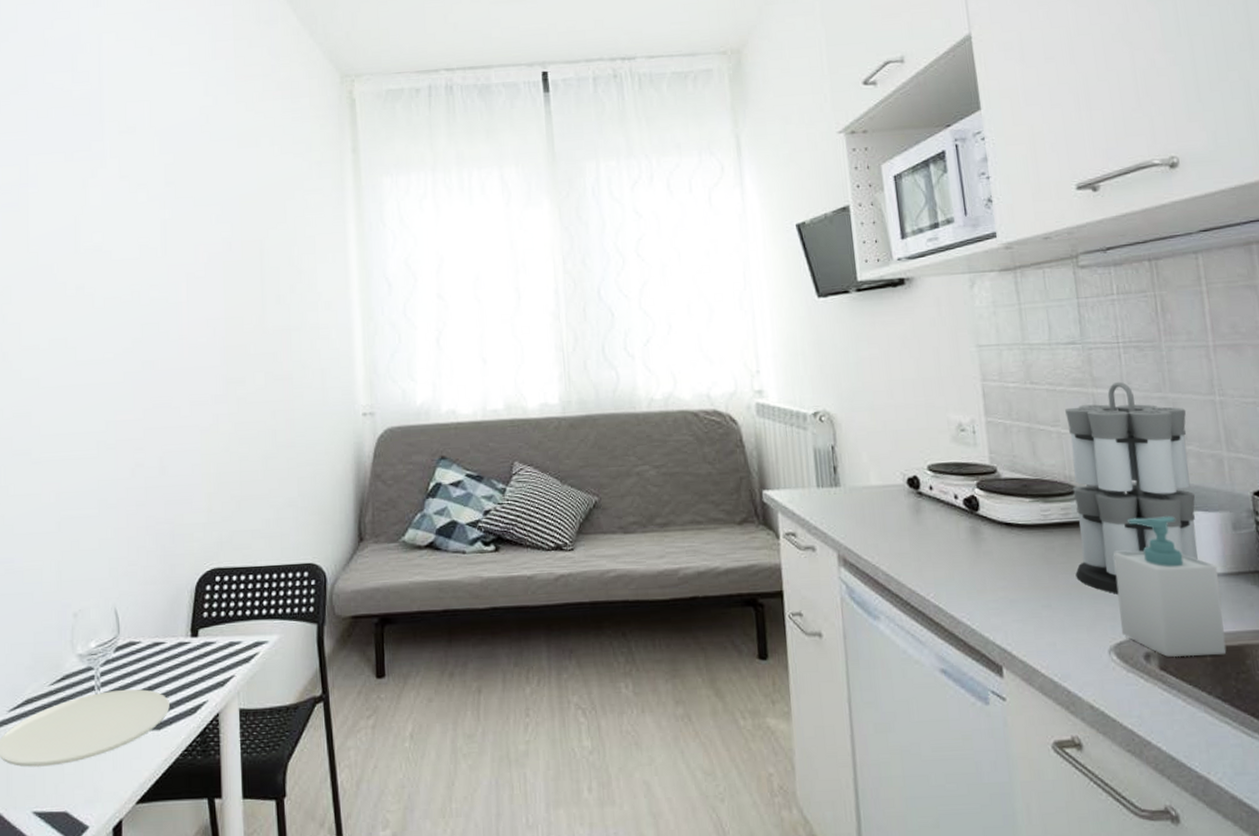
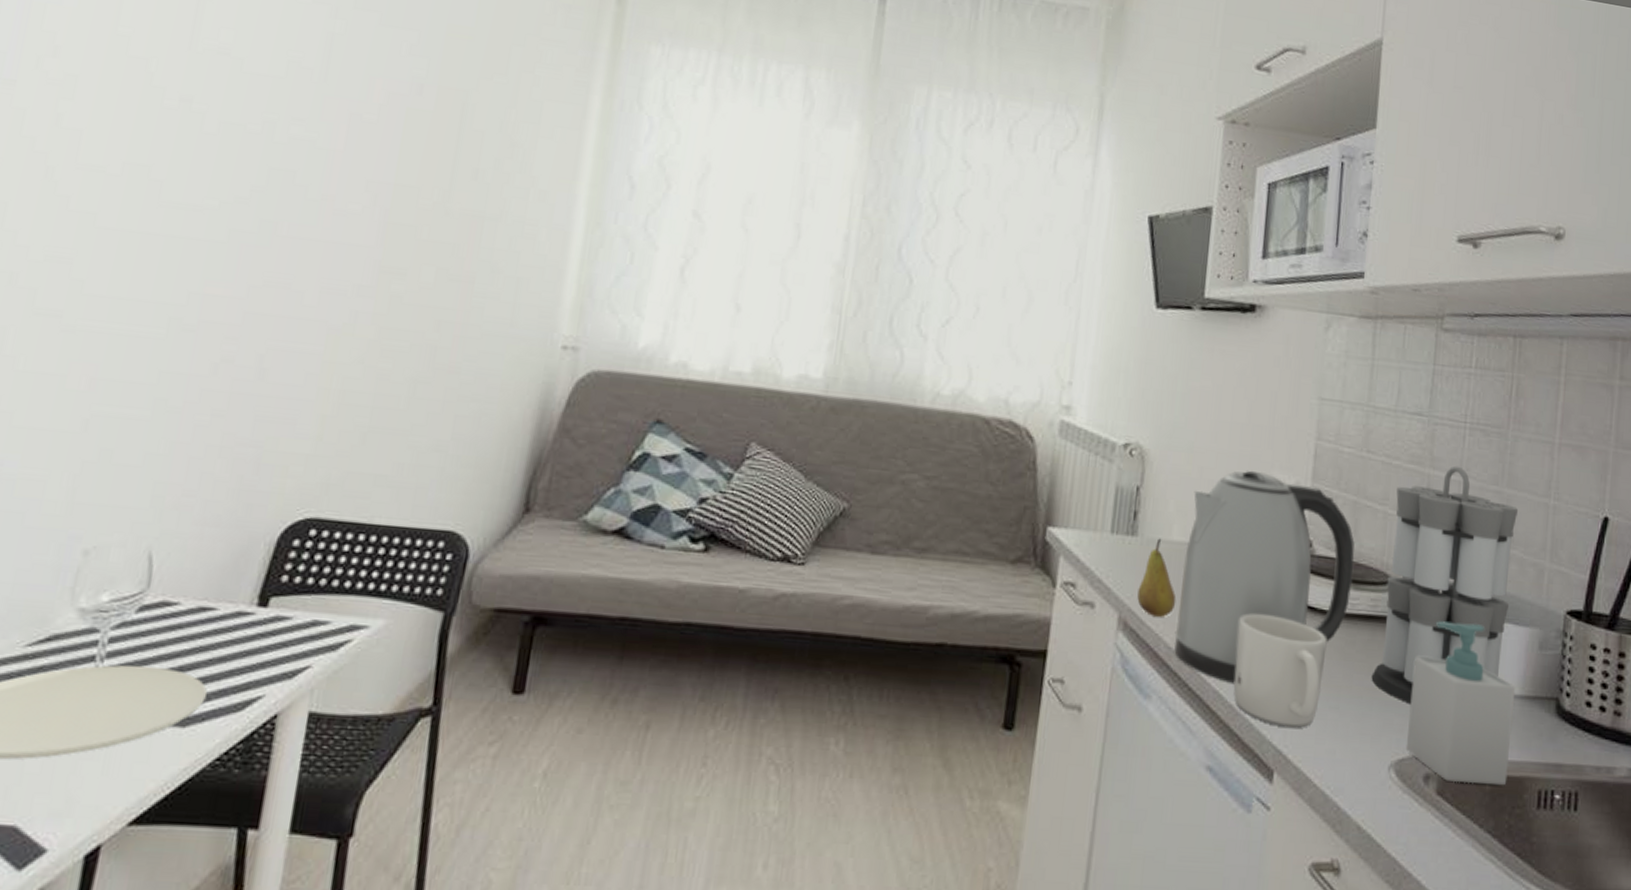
fruit: none [850,485,886,551] -> present [1137,538,1177,617]
kettle: none [882,416,1042,597] -> present [1174,470,1355,683]
mug: none [944,535,1032,628] -> present [1233,613,1327,728]

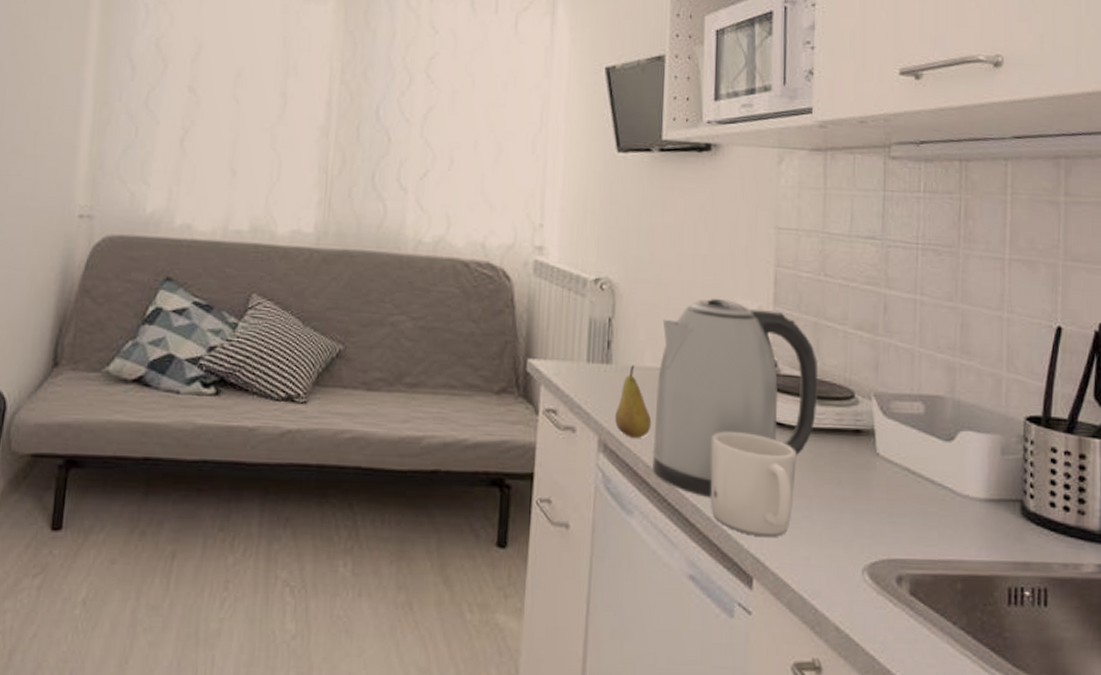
spice rack: present [1371,465,1519,704] -> none [841,284,974,511]
soap bottle: present [1405,621,1516,785] -> none [877,431,981,584]

